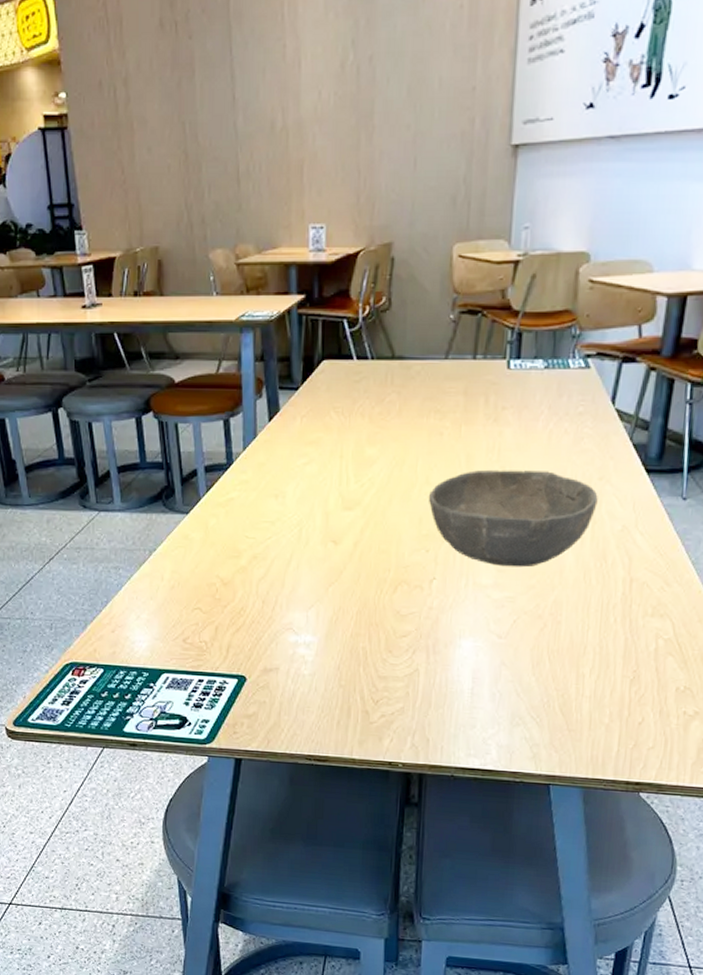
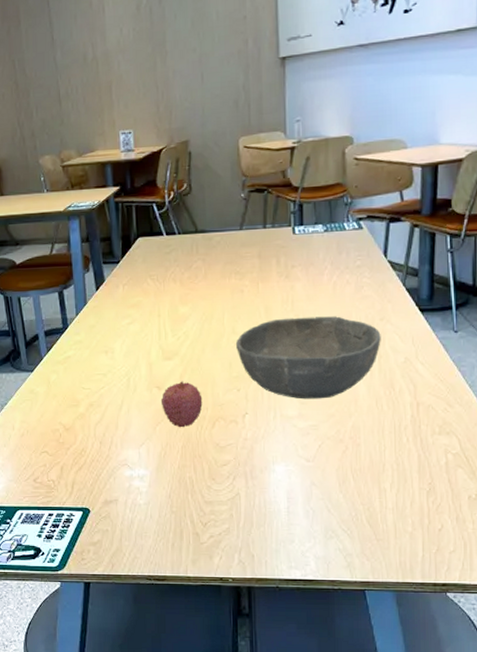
fruit: none [336,536,385,591] -> present [160,381,203,428]

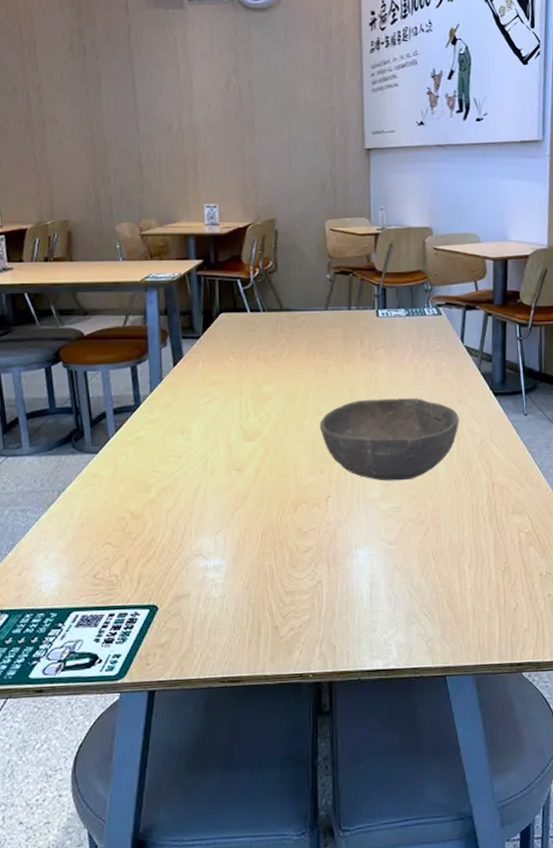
fruit: present [160,381,203,428] -> none [240,463,285,513]

